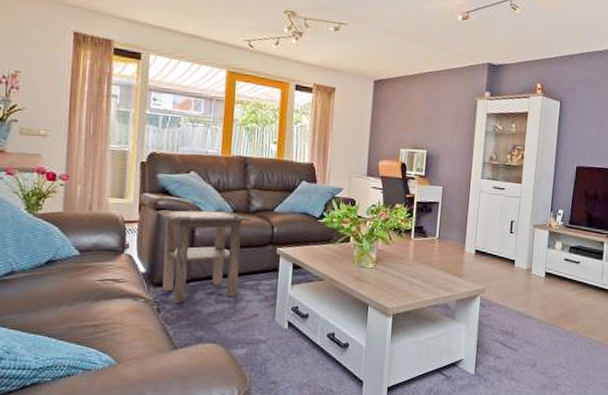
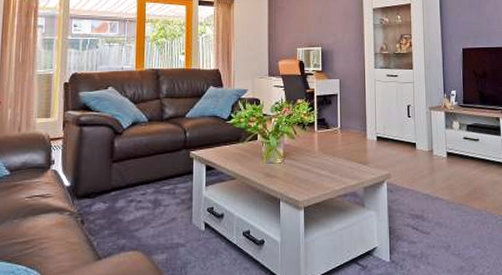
side table: present [157,209,252,304] -> none [79,120,166,214]

